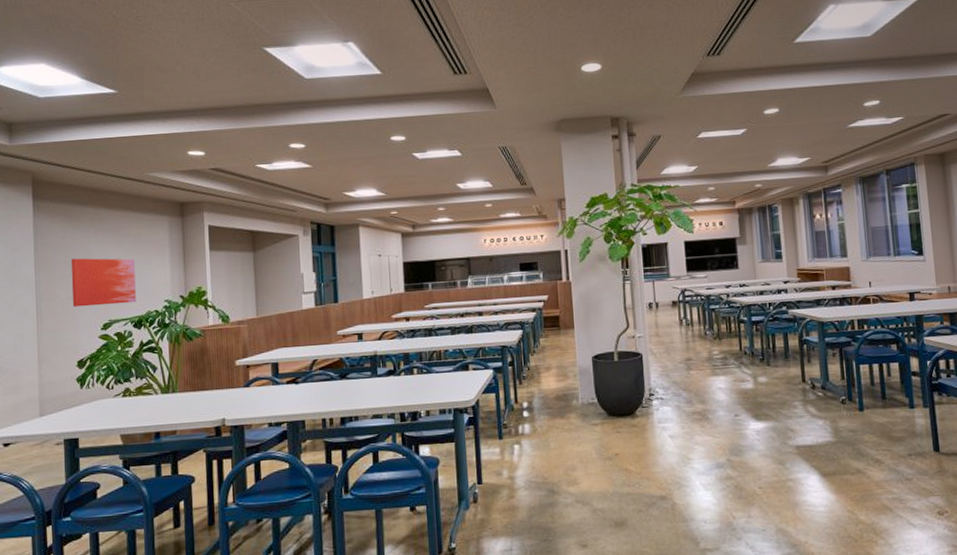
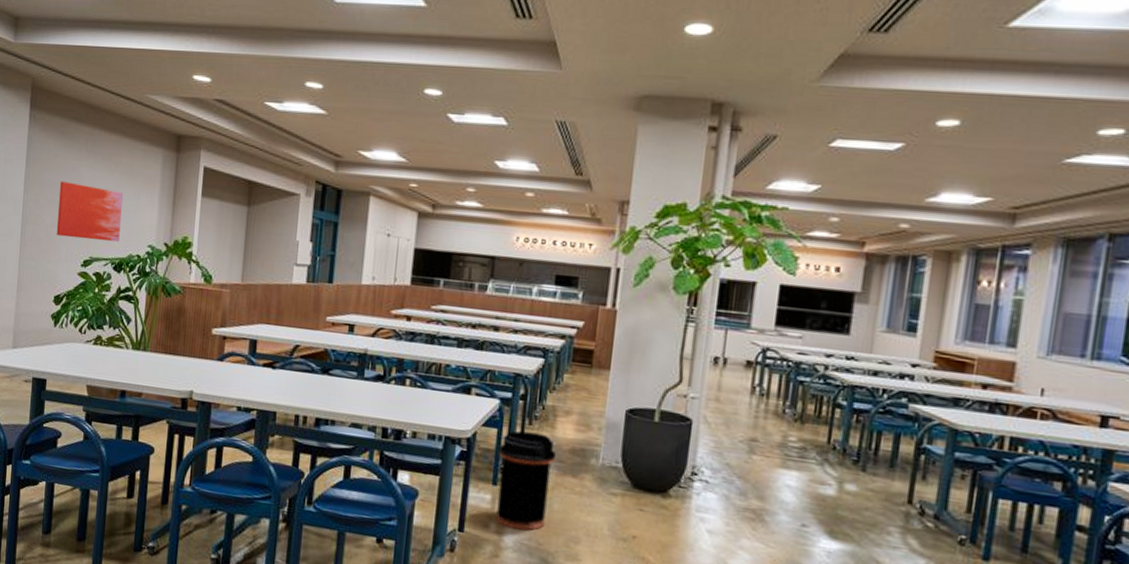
trash can: none [499,389,546,471] -> present [496,430,557,531]

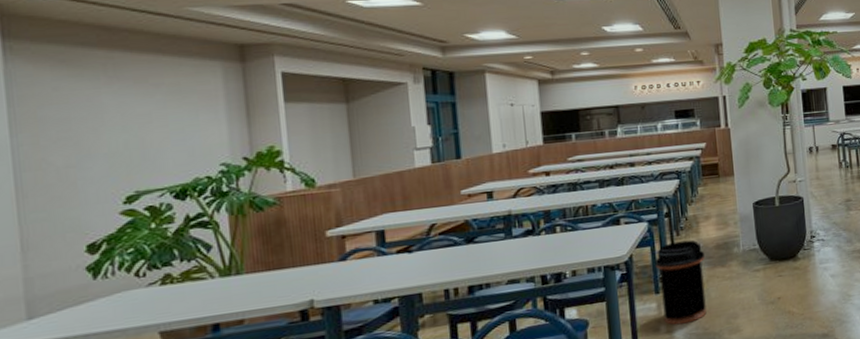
wall art: present [56,181,123,243] -> none [69,113,177,178]

